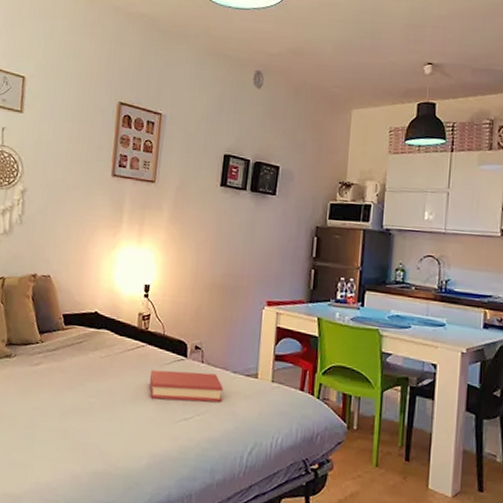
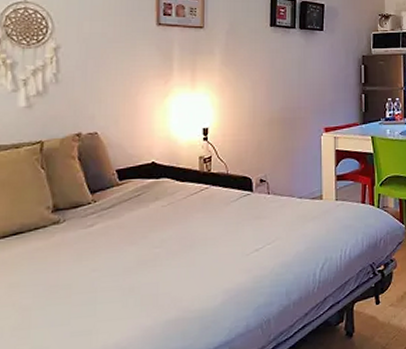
hardback book: present [149,369,224,403] -> none [217,202,291,237]

